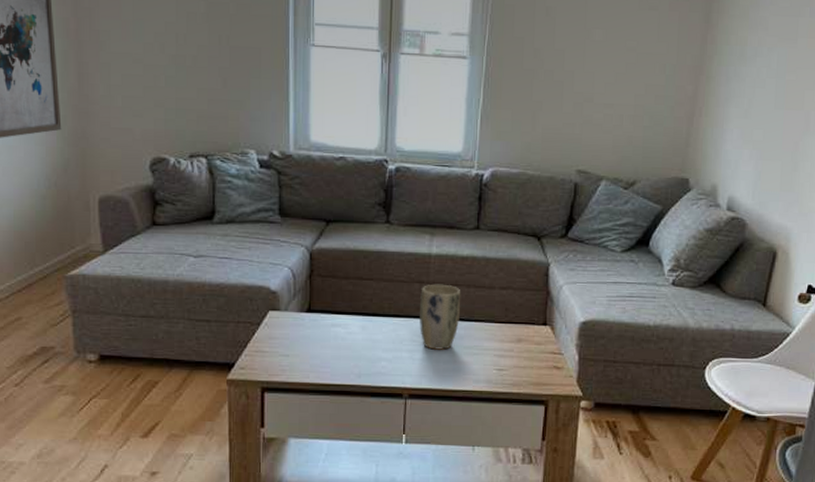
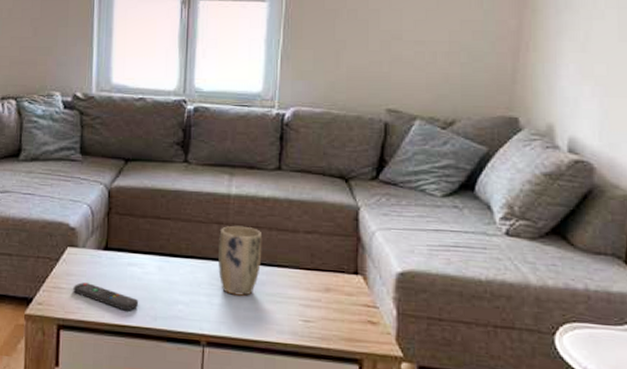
remote control: none [276,345,343,370] -> present [73,282,139,311]

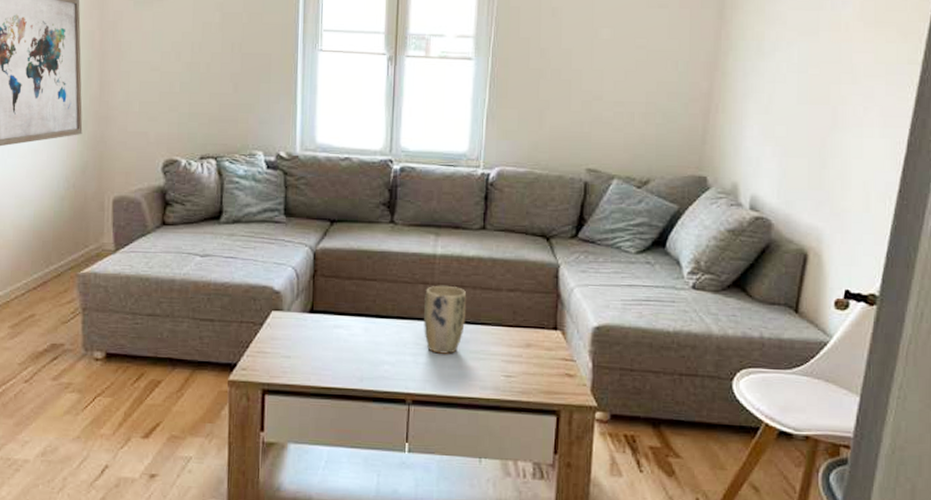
remote control: present [73,282,139,311] -> none [278,346,345,373]

